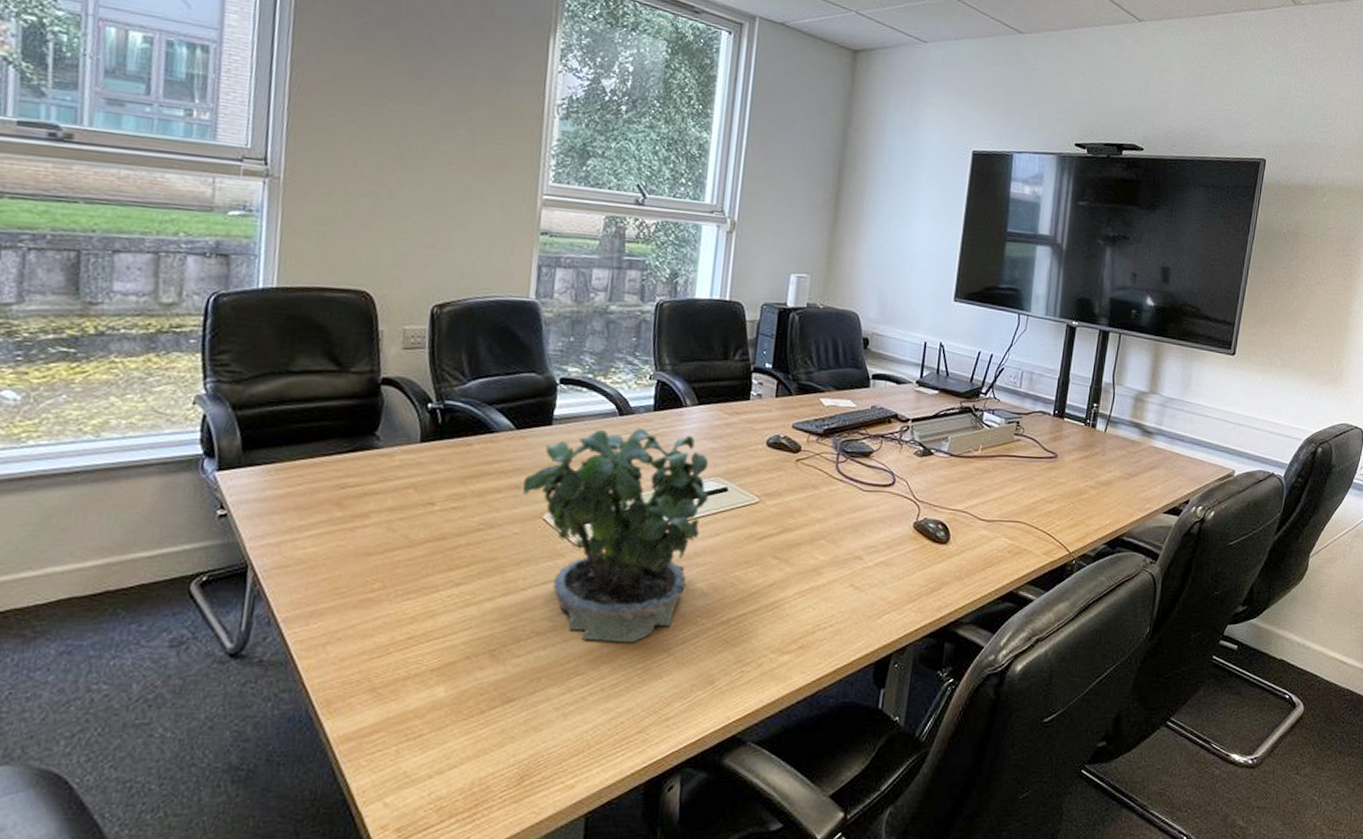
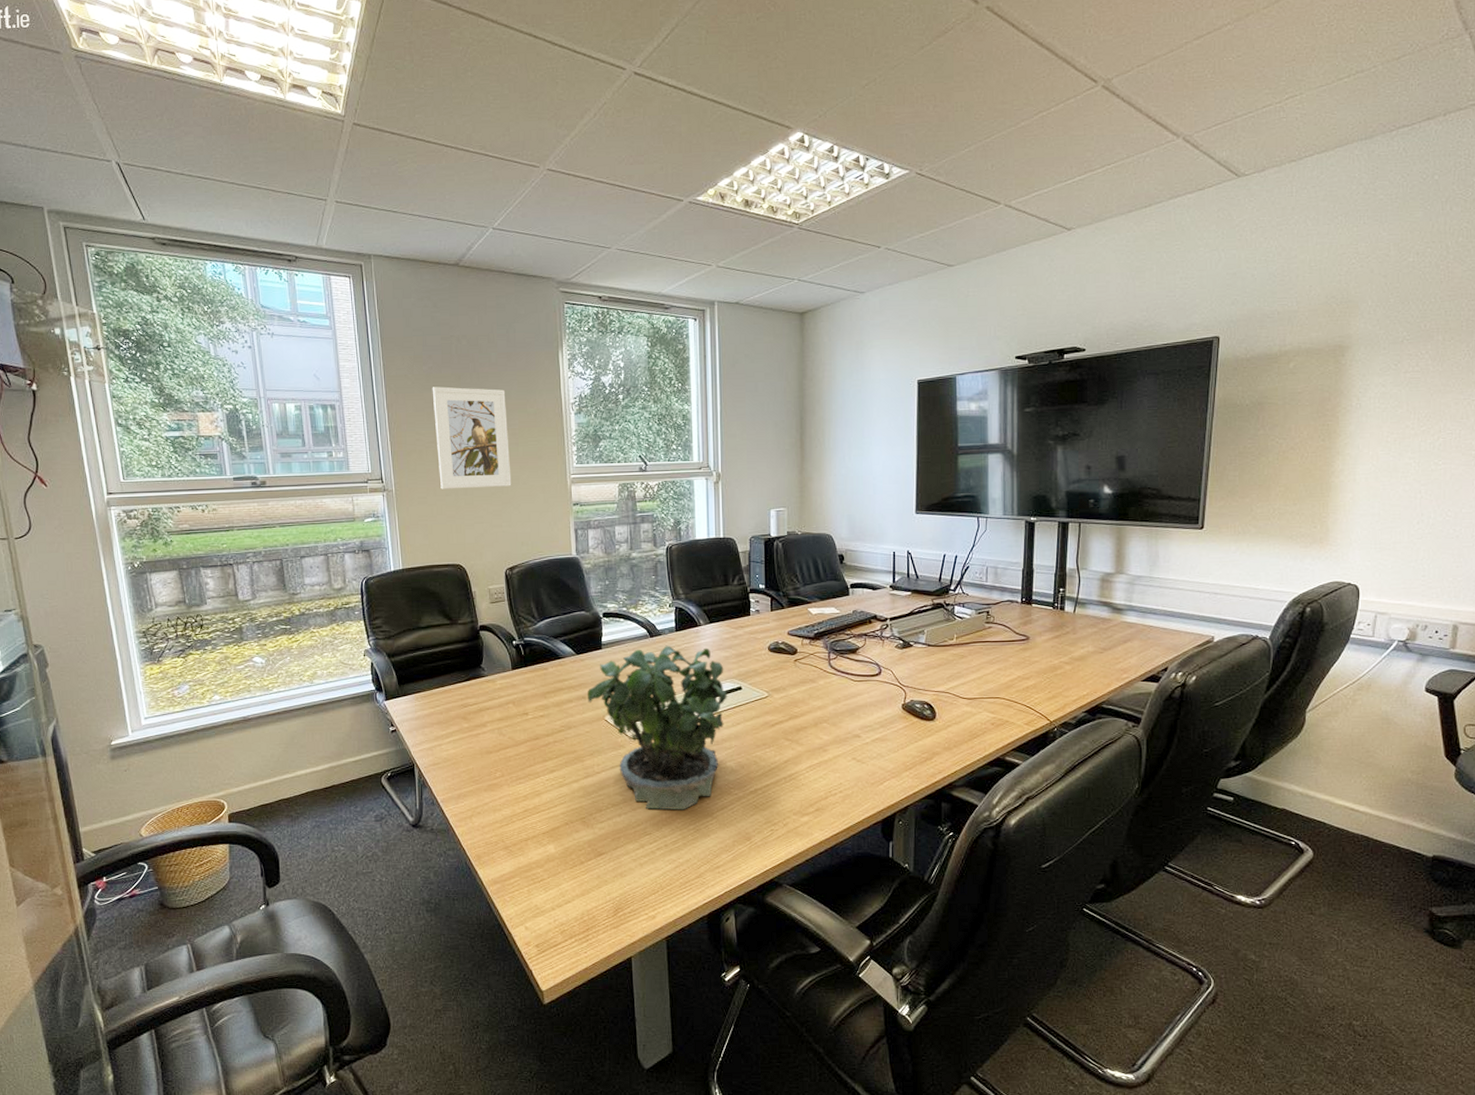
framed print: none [354,49,469,197] -> present [432,386,512,489]

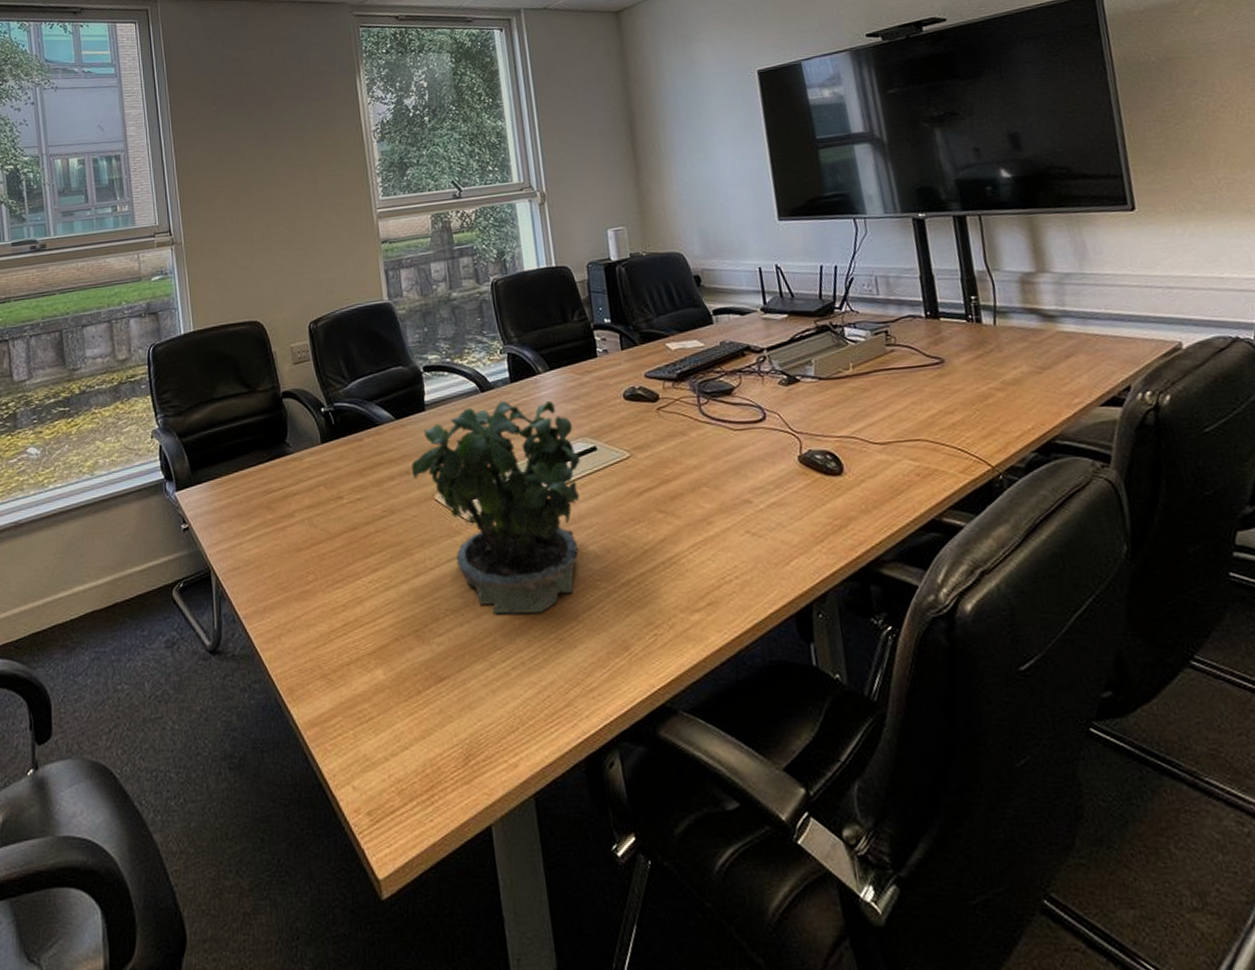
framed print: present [432,386,512,489] -> none [222,122,312,237]

